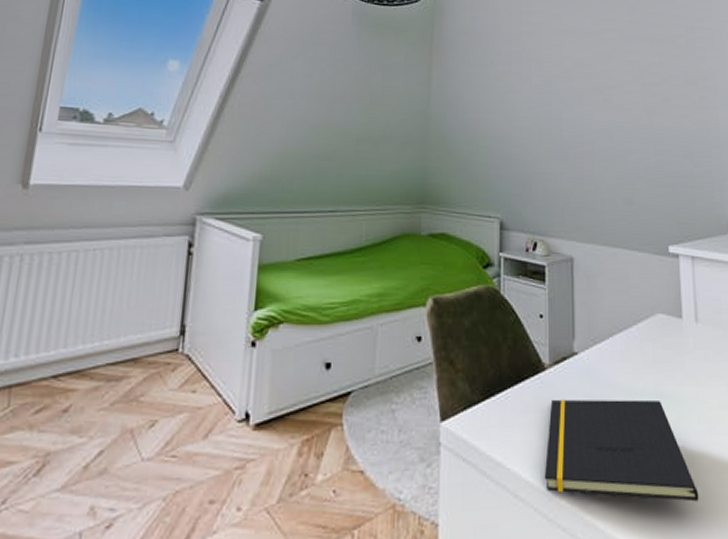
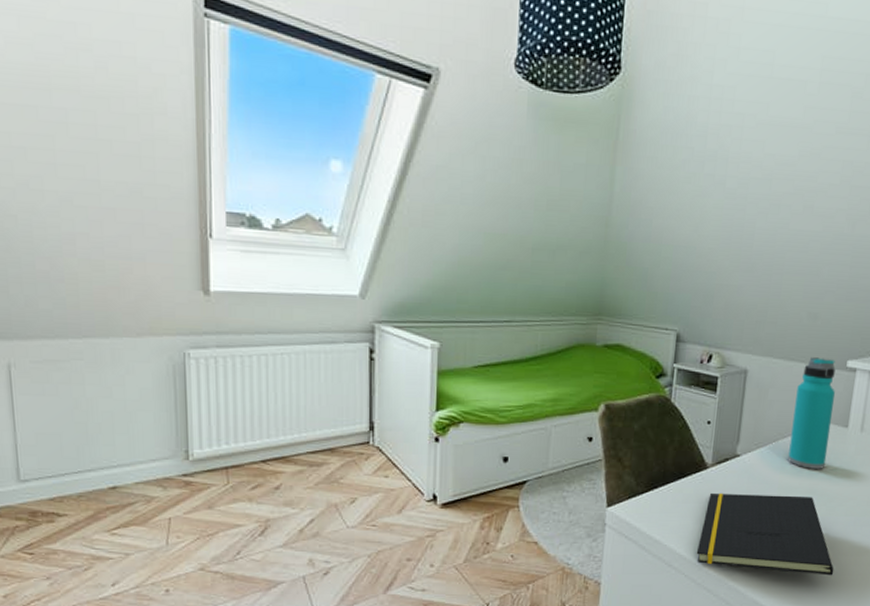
water bottle: none [625,243,667,367] -> present [788,357,836,469]

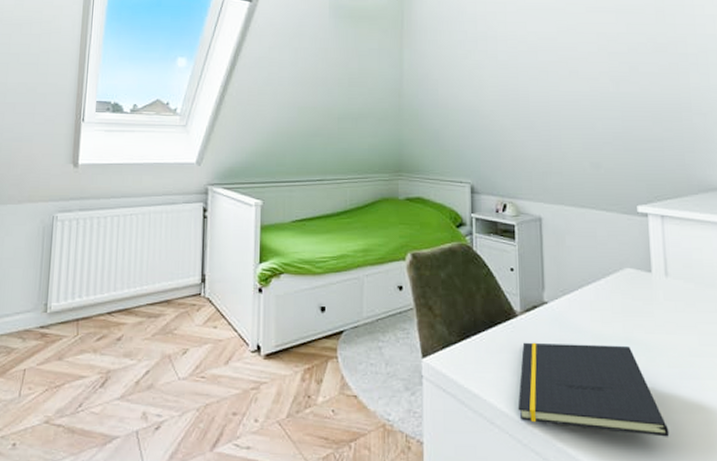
water bottle: present [788,357,836,469] -> none [593,204,637,316]

